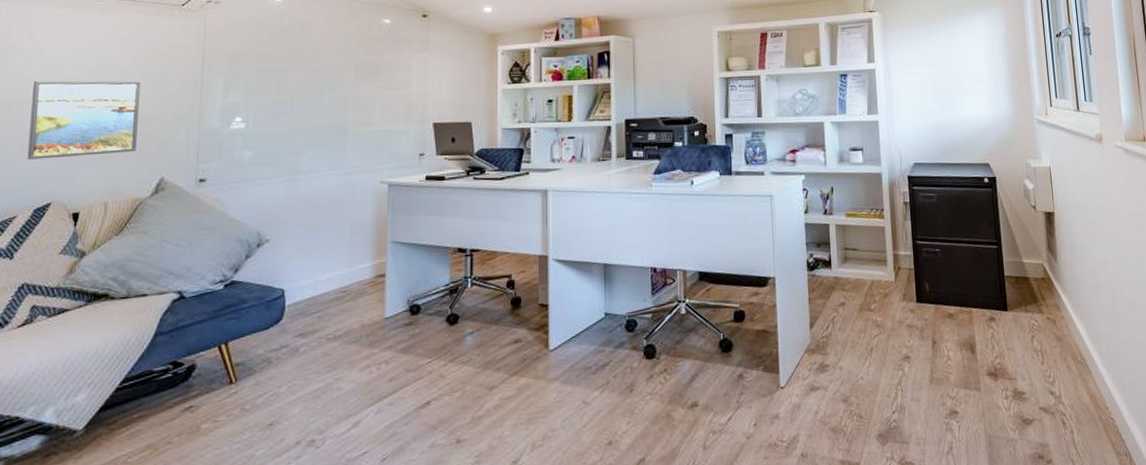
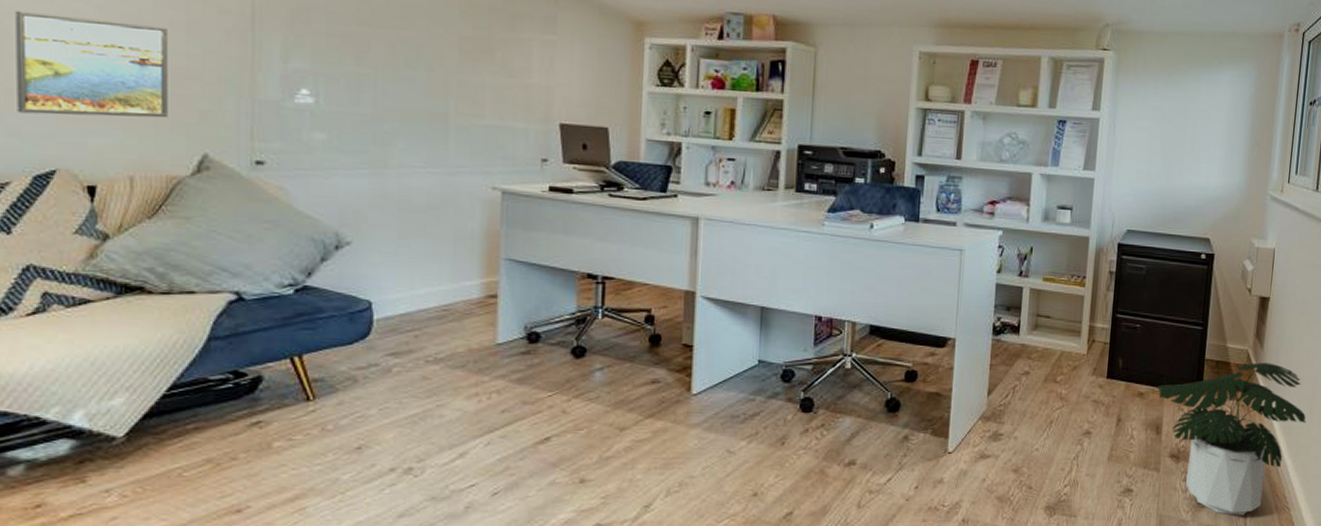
potted plant: none [964,274,1112,431] -> present [1157,363,1306,515]

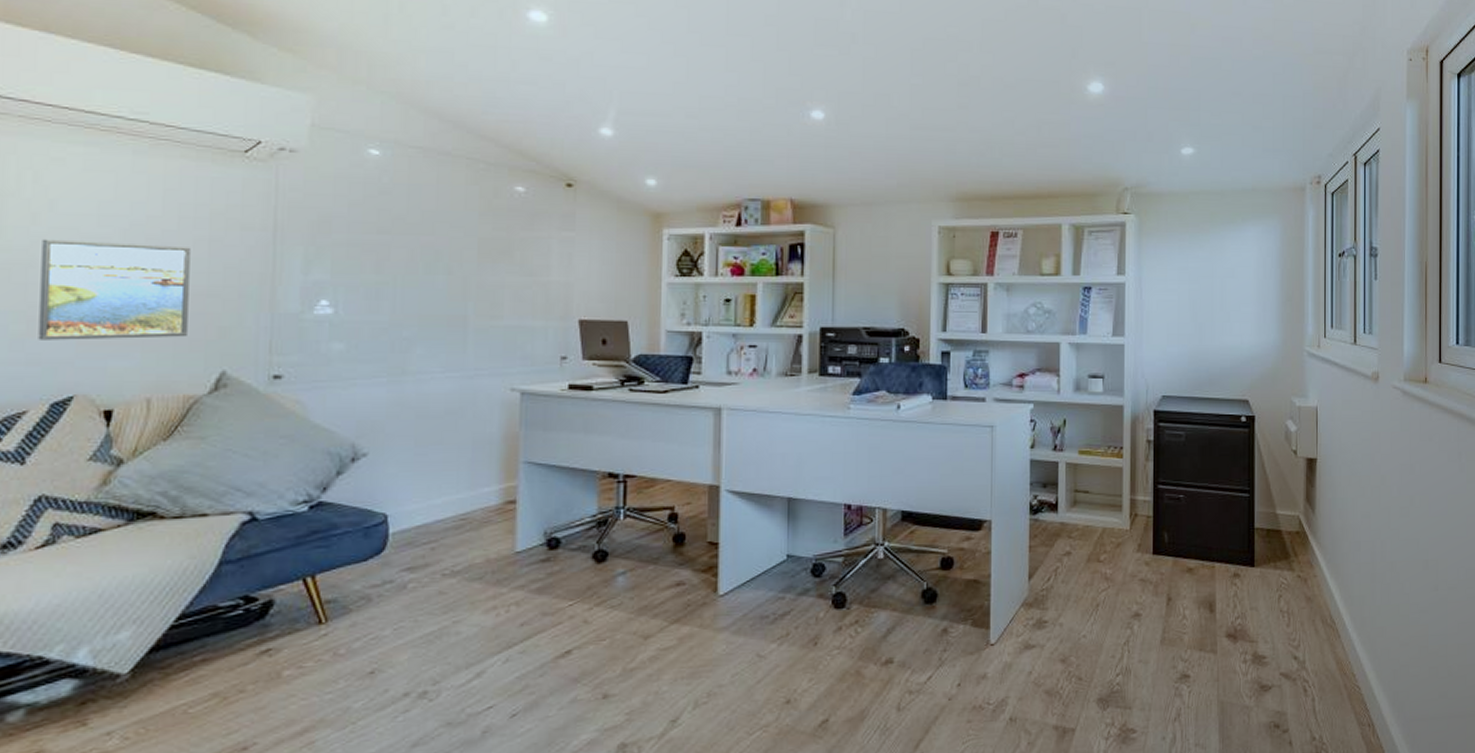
potted plant: present [1157,363,1306,515] -> none [1206,528,1368,698]

